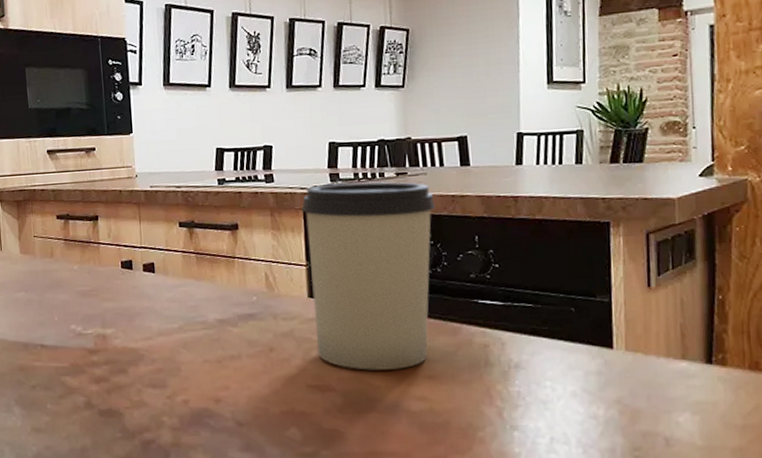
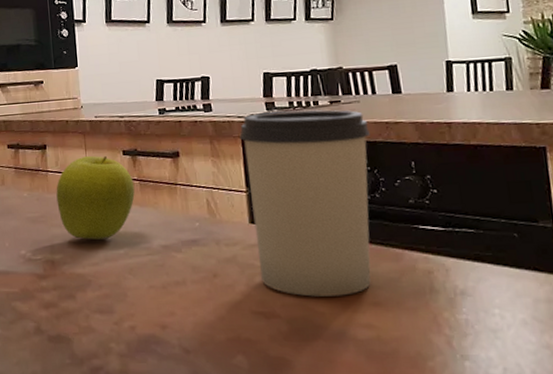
fruit: none [108,227,191,314] -> present [56,155,135,240]

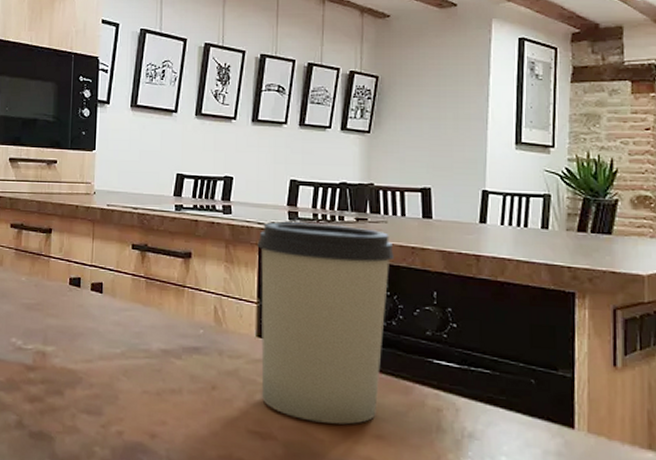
fruit: present [56,155,135,240] -> none [56,246,140,336]

